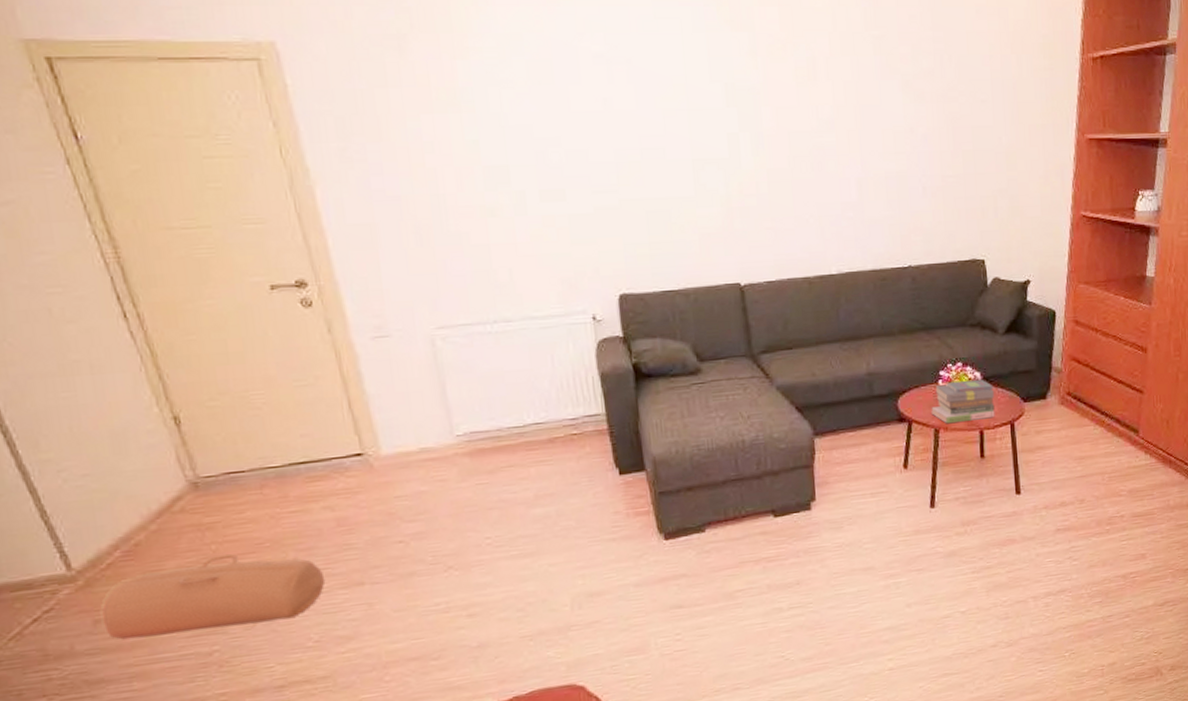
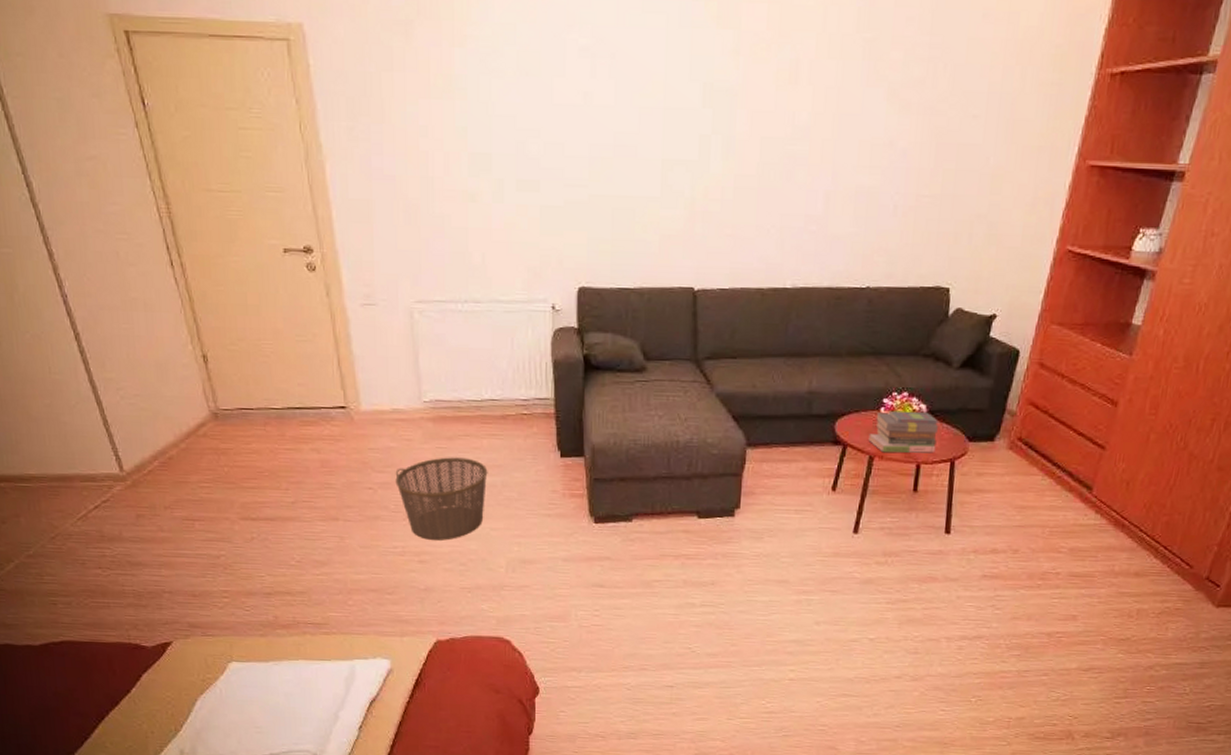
duffel bag: present [101,554,326,639] -> none [142,477,309,539]
basket: none [429,490,540,590] -> present [395,457,488,540]

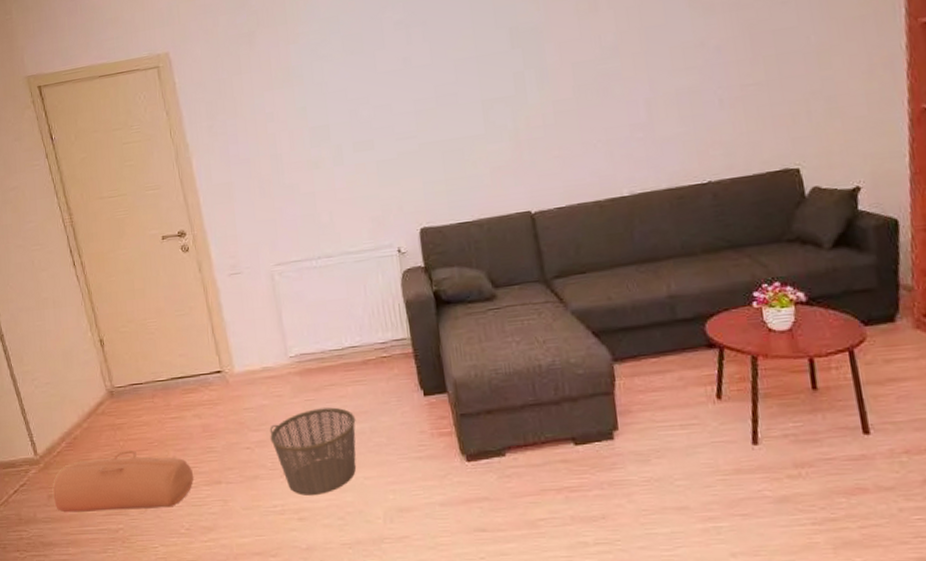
duffel bag: none [142,477,309,539] -> present [52,450,194,512]
books: present [868,410,938,453] -> none [745,300,828,351]

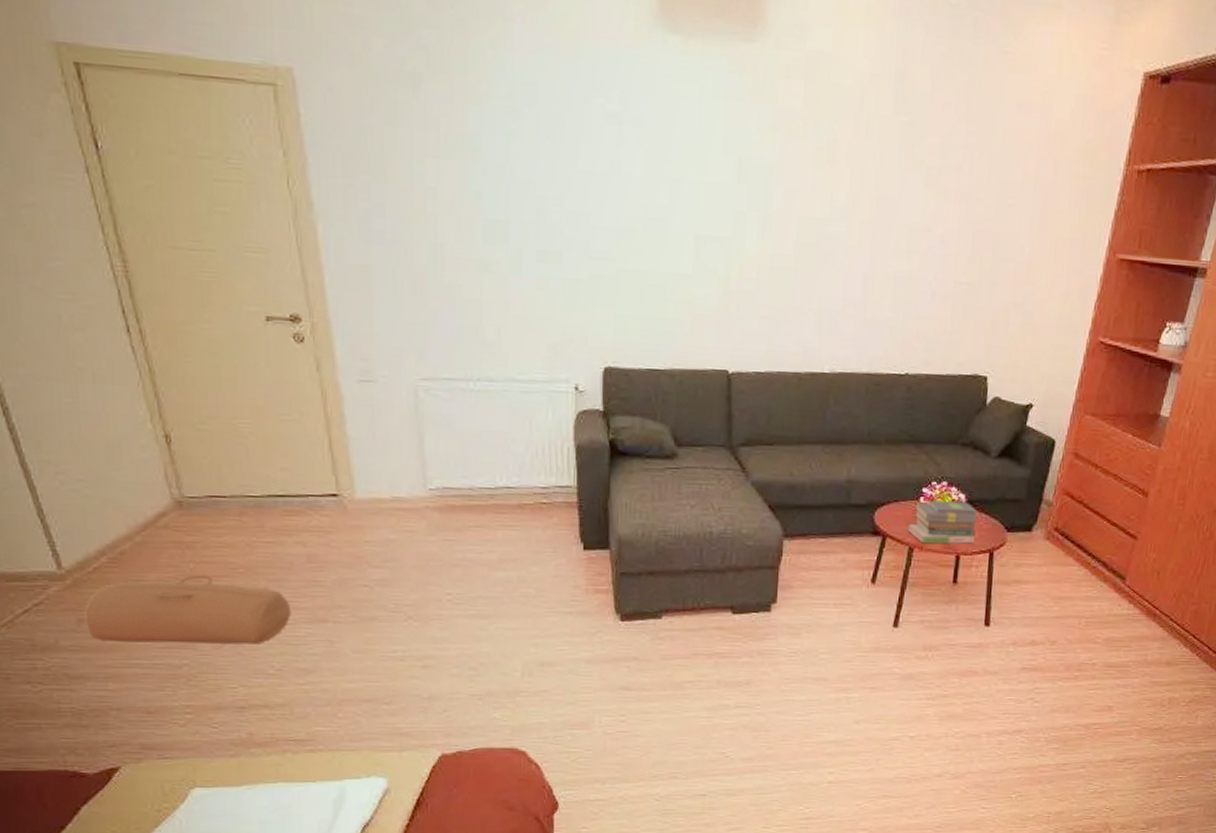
basket: present [269,407,357,496] -> none [395,550,502,643]
books: none [745,300,828,351] -> present [908,500,977,544]

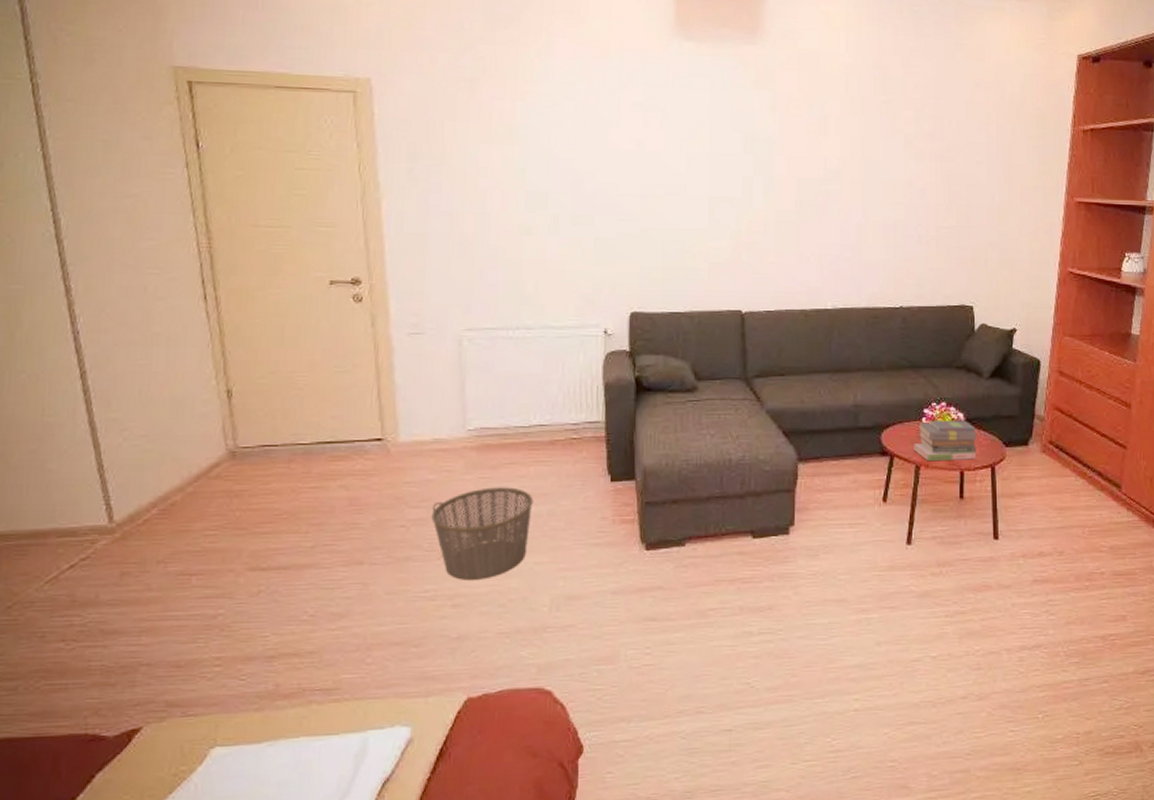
duffel bag: present [84,575,292,645] -> none [128,522,330,594]
basket: none [395,550,502,643] -> present [431,487,534,580]

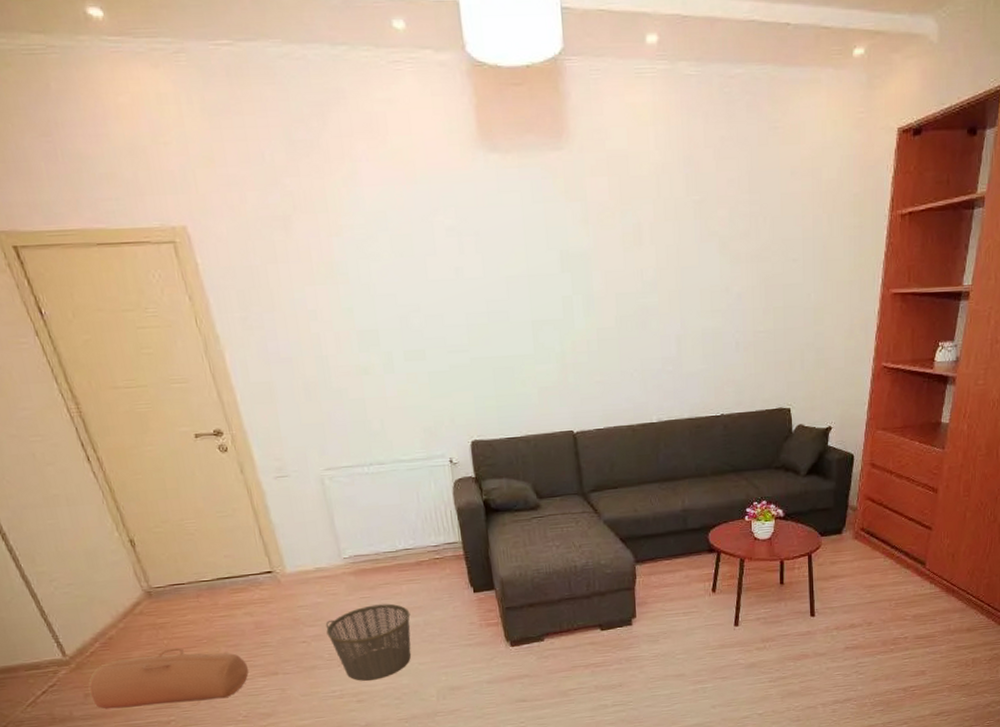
duffel bag: none [128,522,330,594] -> present [89,648,249,709]
books: present [913,420,976,462] -> none [738,516,795,555]

